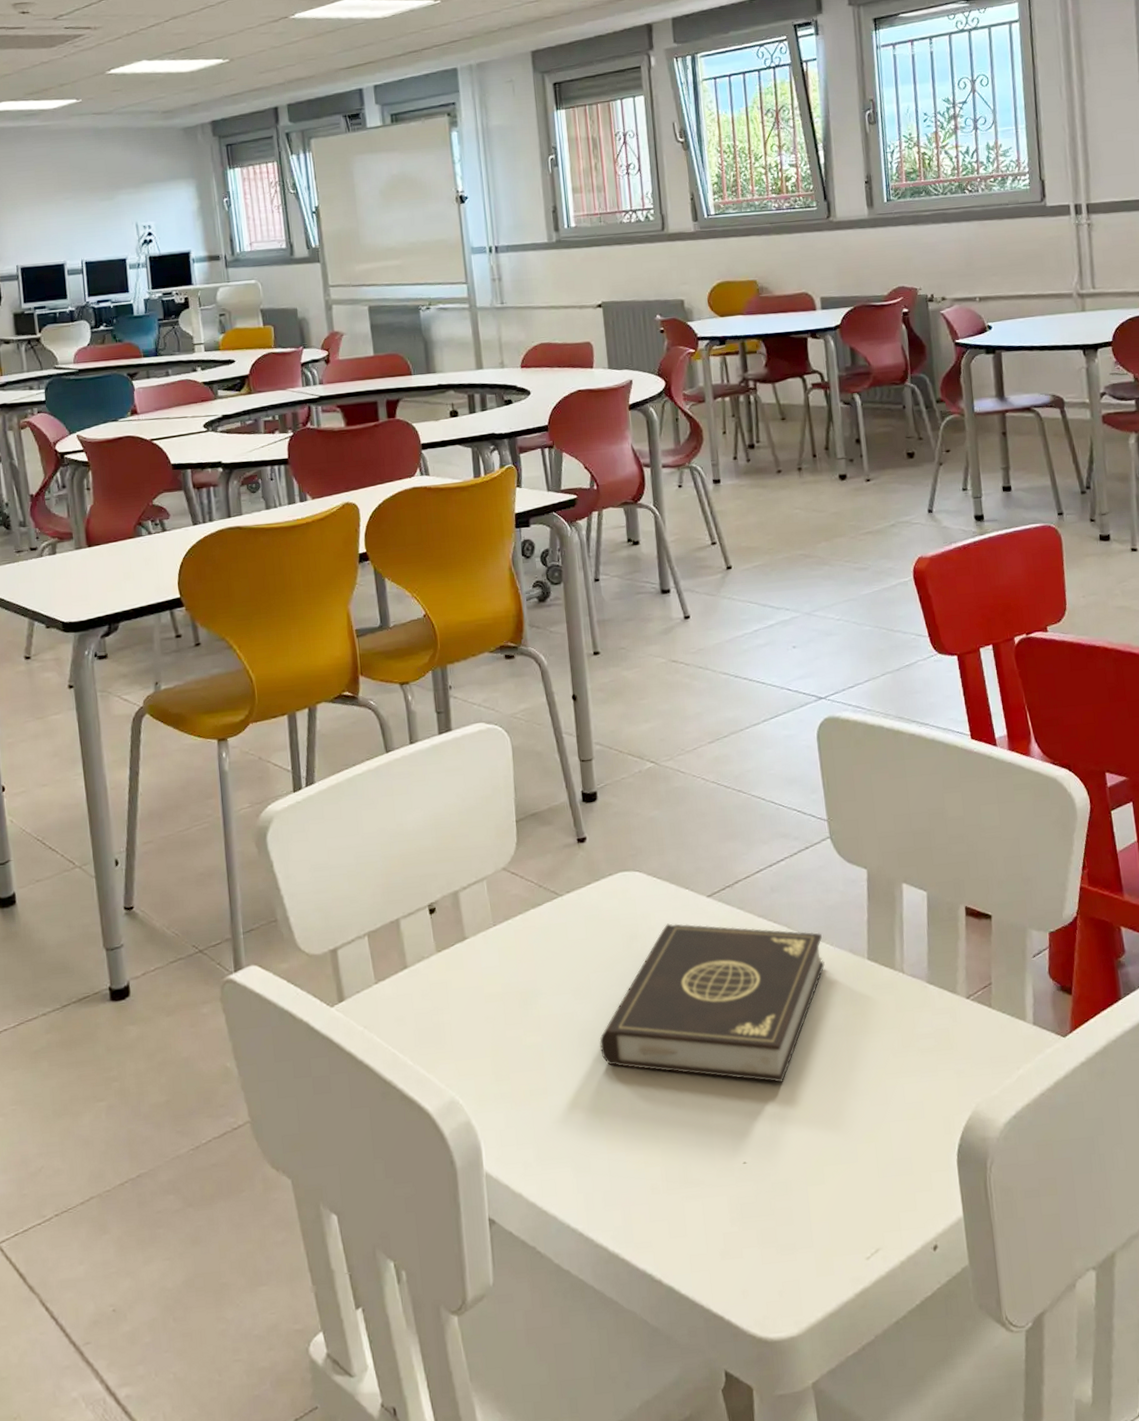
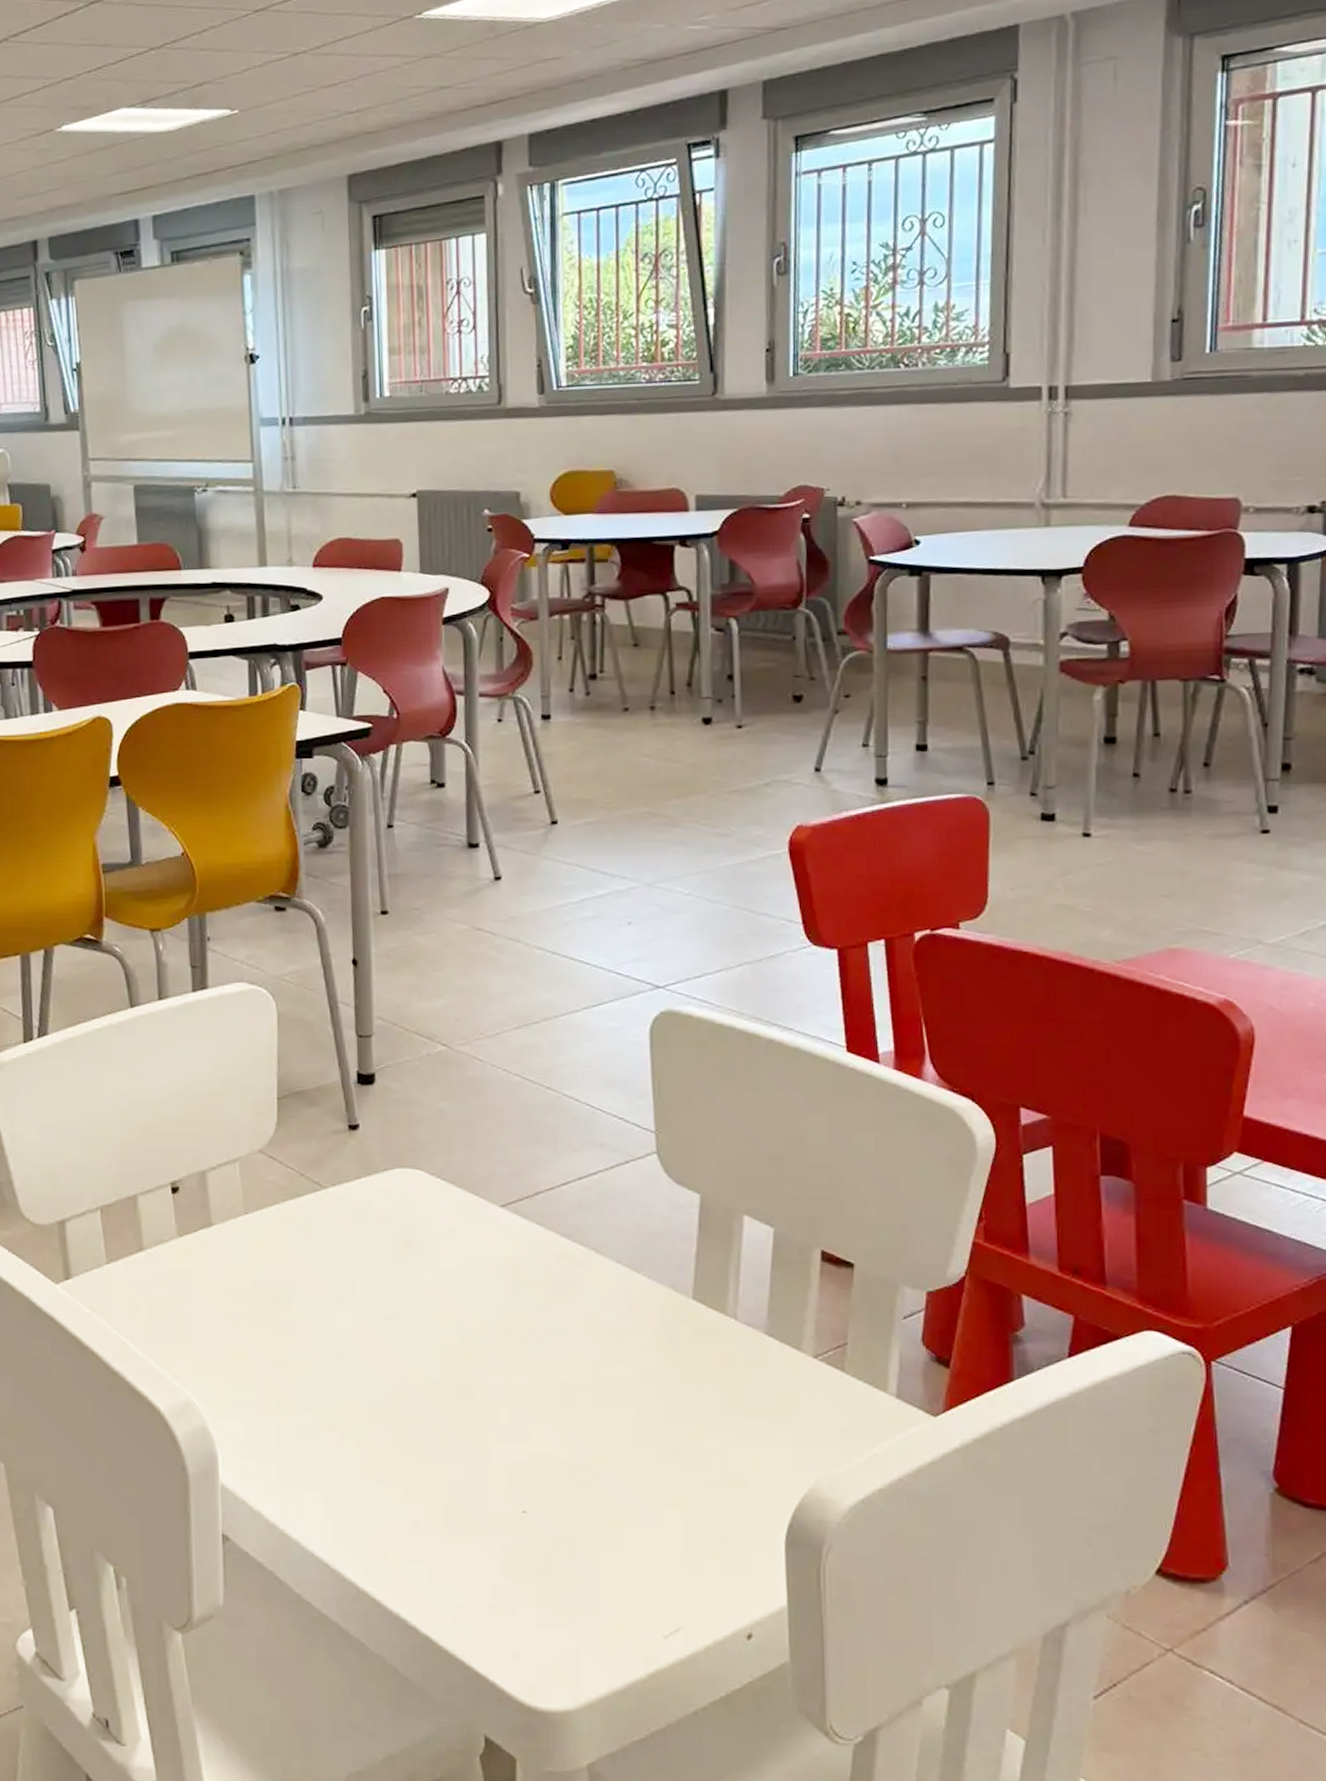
book: present [599,923,825,1083] -> none [361,1232,639,1427]

